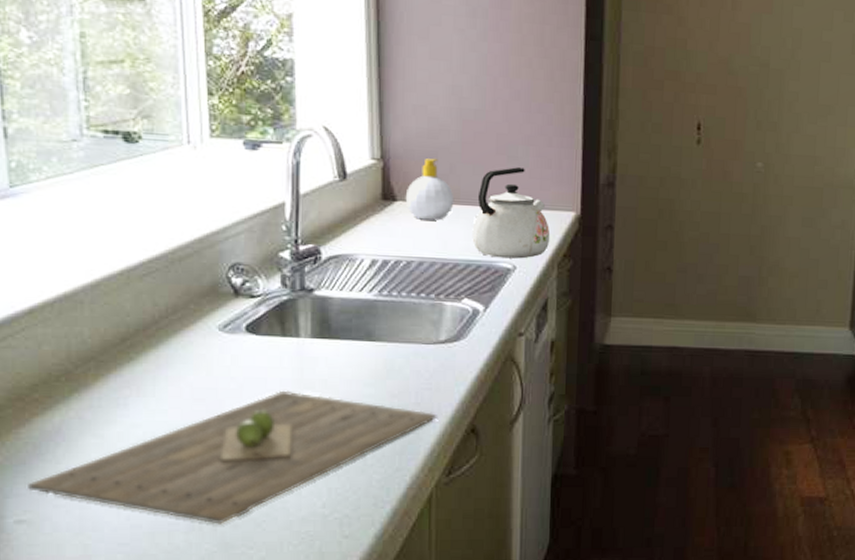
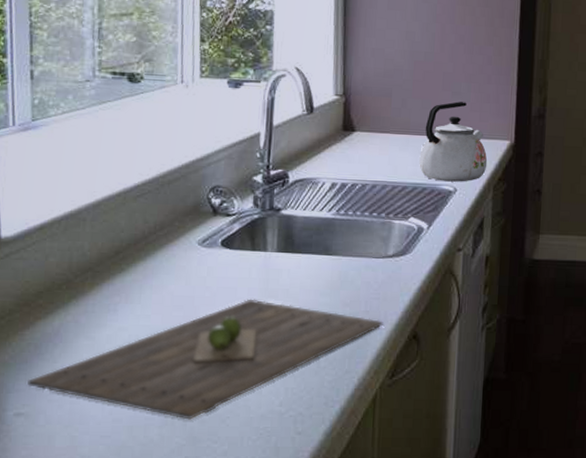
soap bottle: present [405,158,454,221] -> none [362,94,405,148]

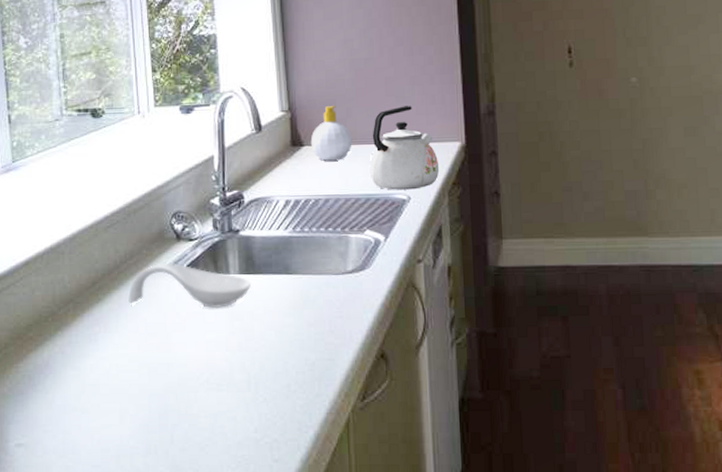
cutting board: present [28,299,384,420] -> none [25,323,349,448]
spoon rest: none [155,236,288,285] -> present [128,262,251,309]
soap bottle: none [362,94,405,148] -> present [310,106,352,161]

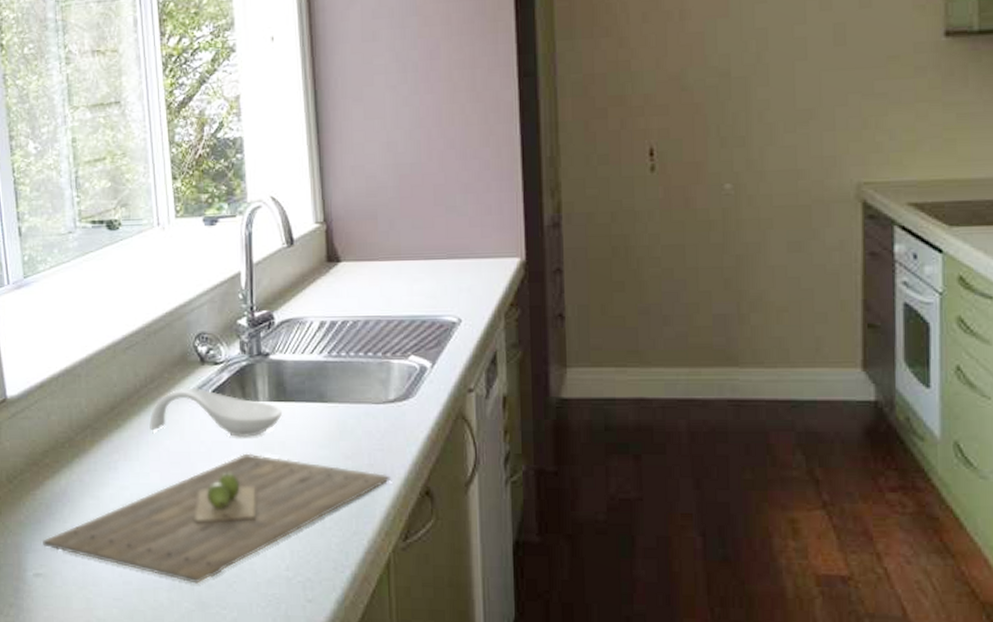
cutting board: none [25,323,349,448] -> present [43,453,391,584]
soap bottle: present [310,106,352,161] -> none [348,217,396,278]
kettle: present [369,106,440,190] -> none [415,217,495,312]

